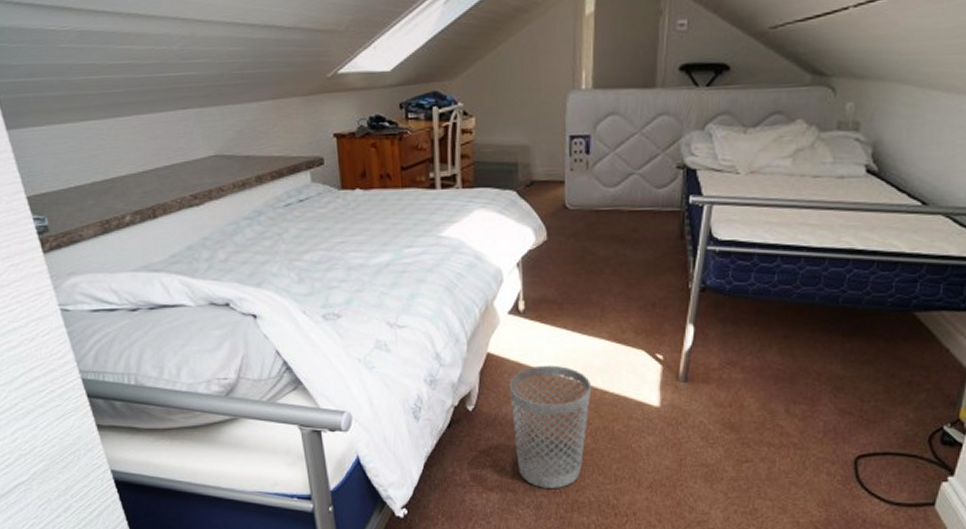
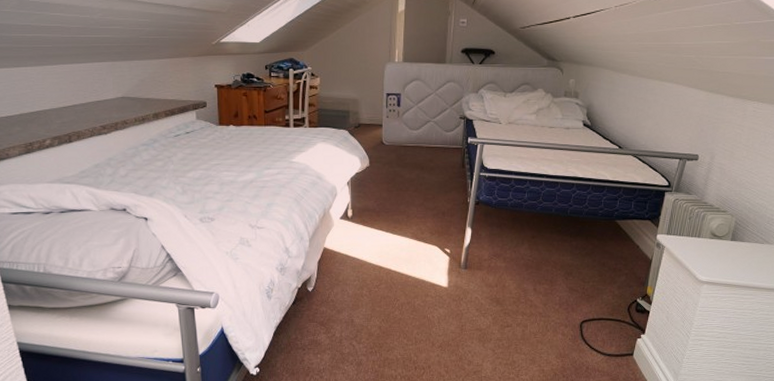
wastebasket: present [509,365,592,488] -> none [339,256,400,349]

